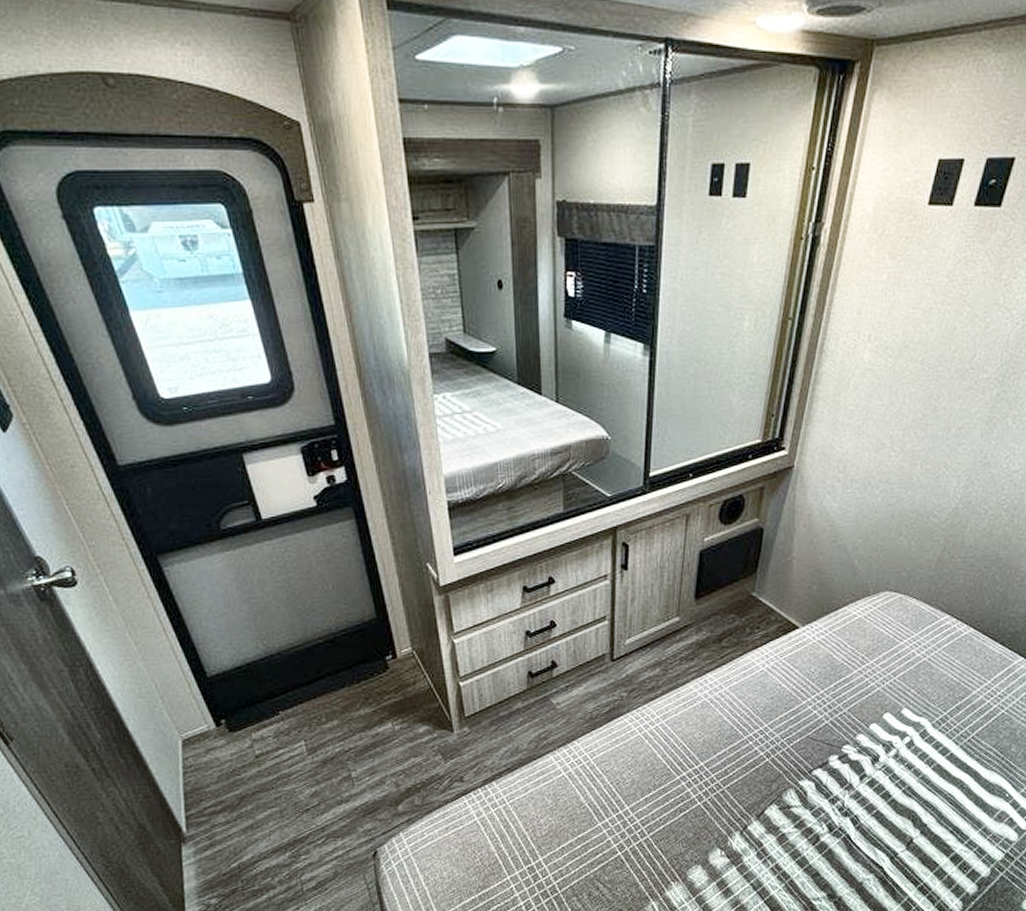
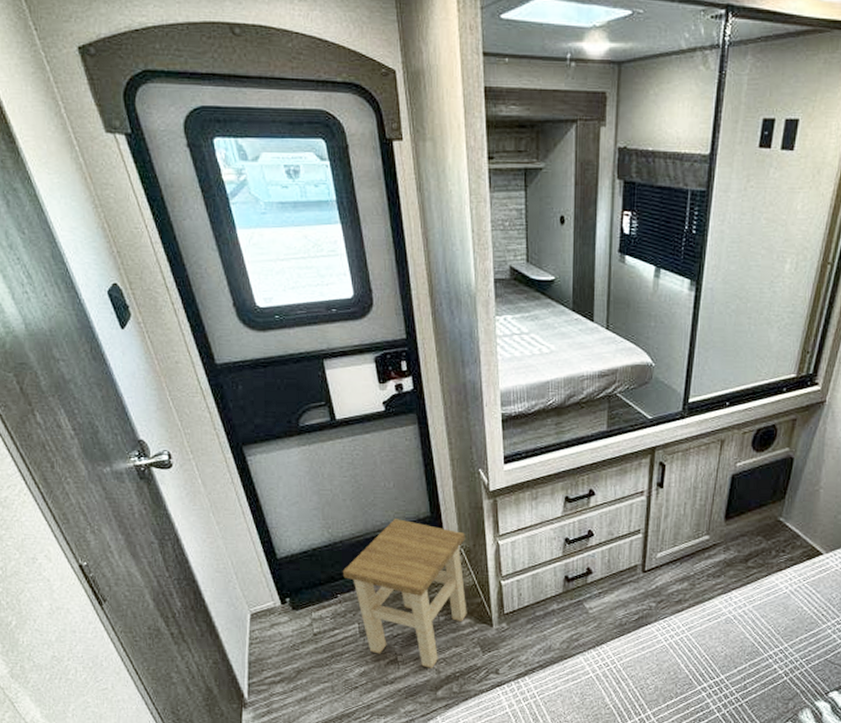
stool: none [282,623,425,782] -> present [342,519,467,668]

